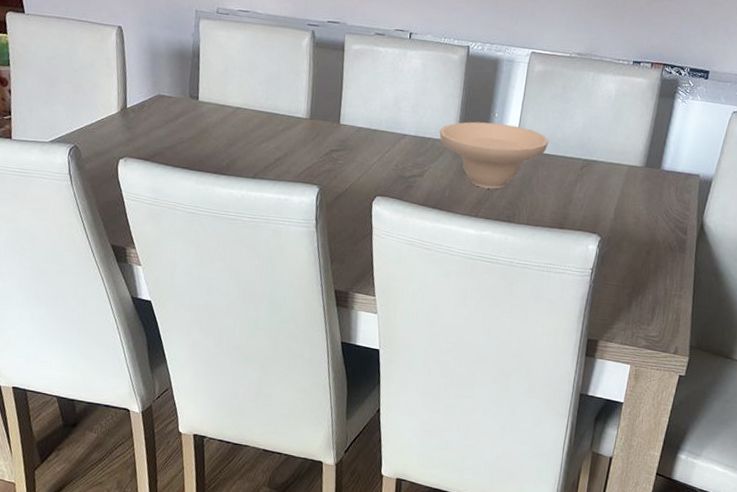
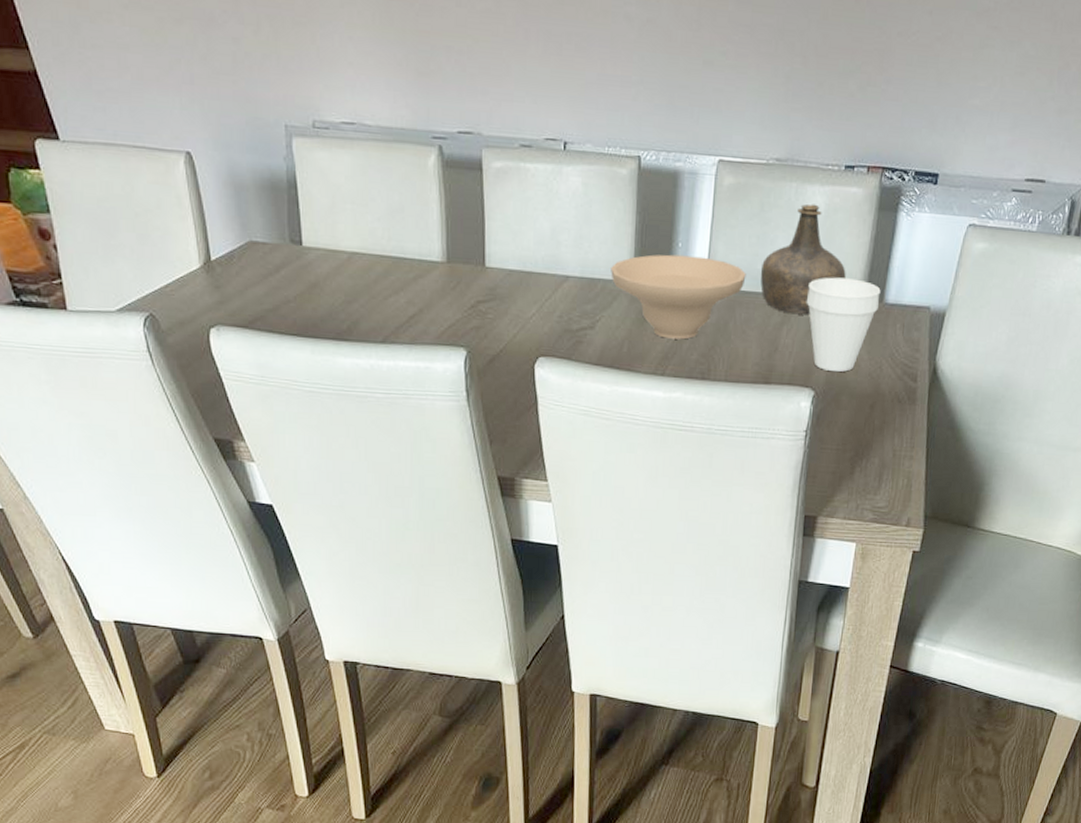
bottle: none [560,89,631,176] -> present [760,204,846,316]
cup: none [596,147,659,223] -> present [806,277,881,372]

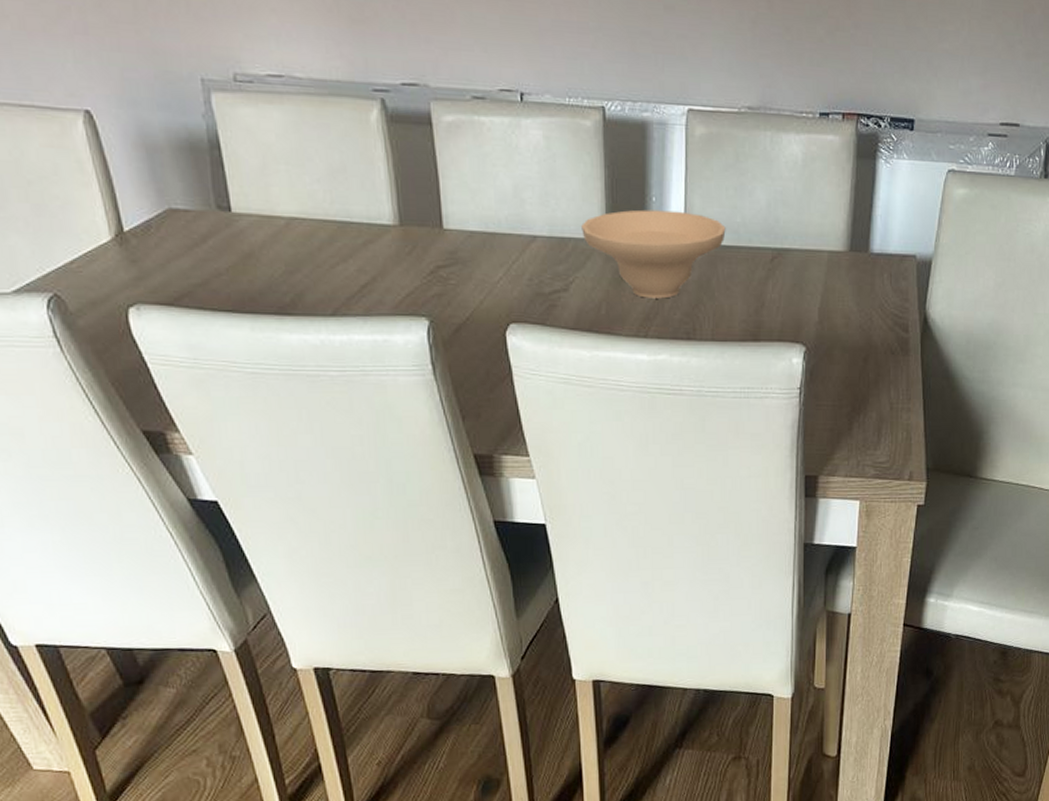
bottle: present [760,204,846,316] -> none [740,153,829,269]
cup: present [806,277,881,372] -> none [790,228,865,325]

